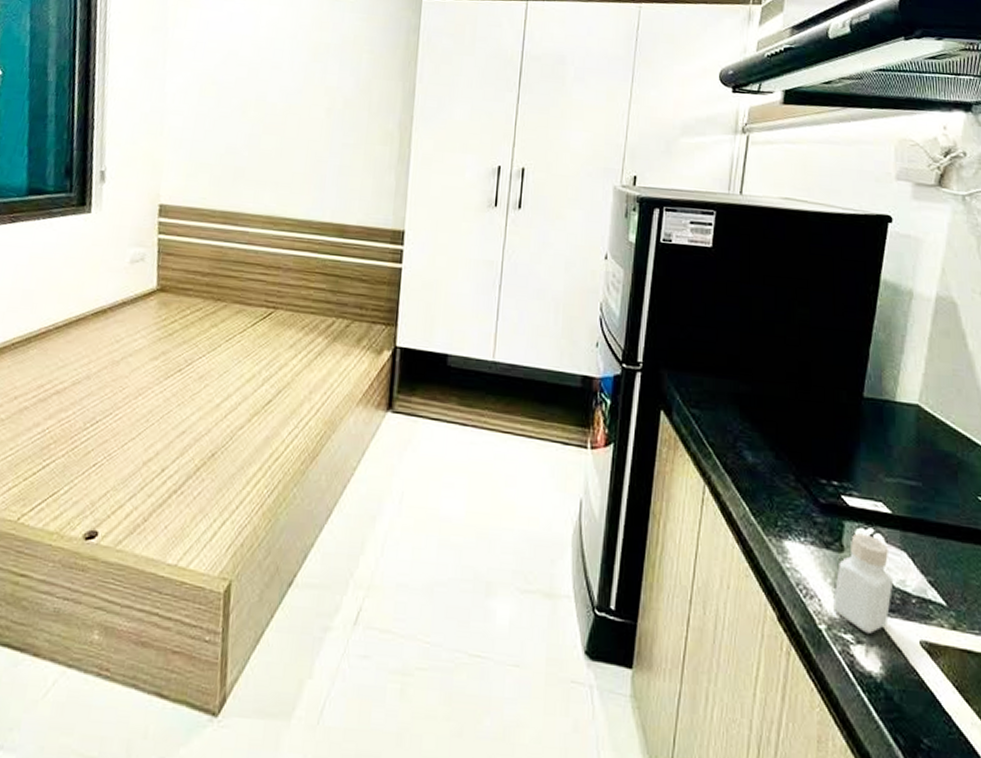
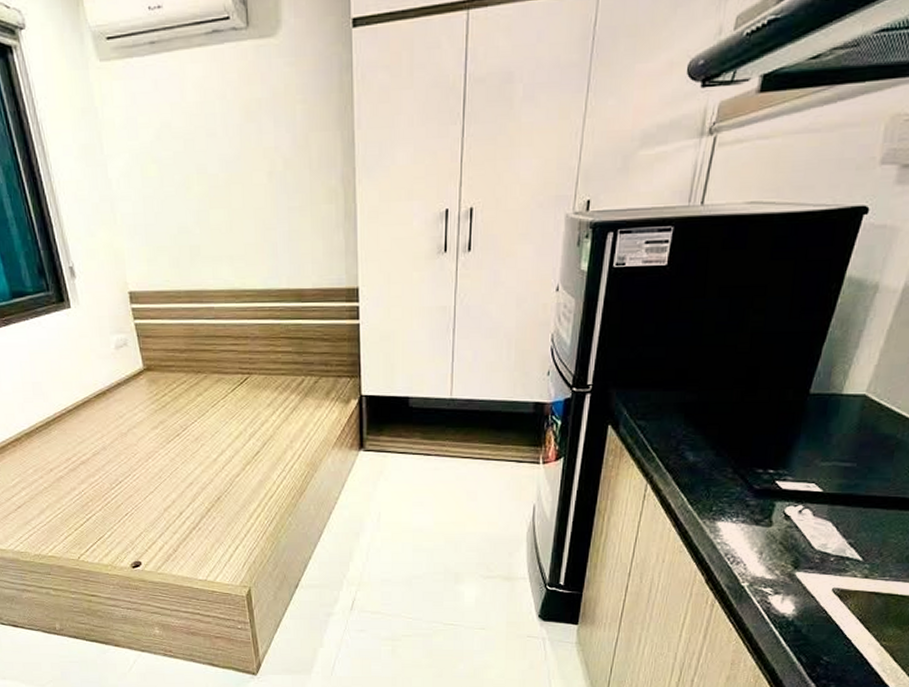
pepper shaker: present [833,533,894,634] -> none [757,510,816,586]

